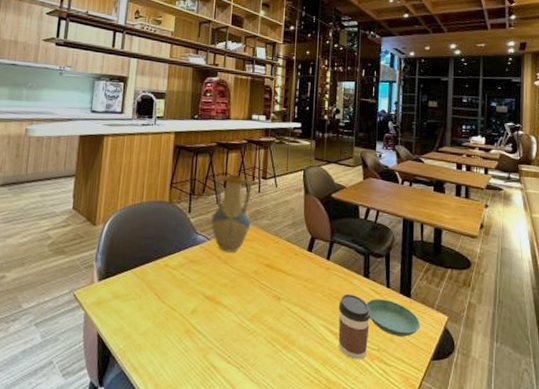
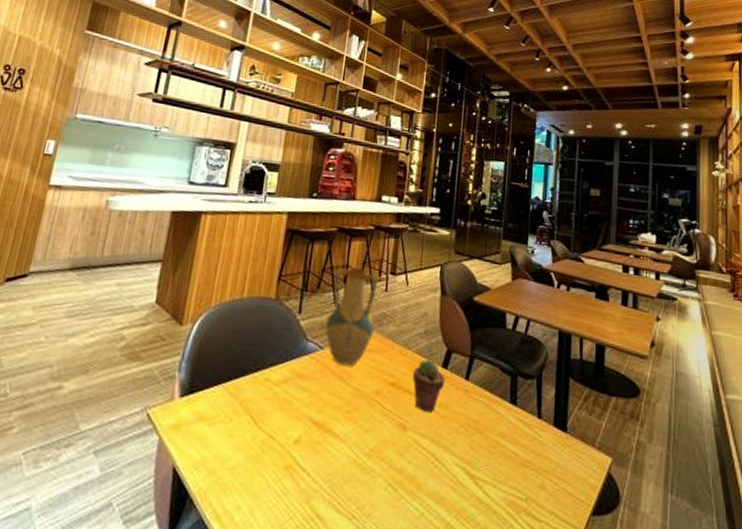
potted succulent: none [283,244,310,286] -> present [412,358,445,412]
coffee cup: present [338,294,371,360] -> none [476,425,518,512]
saucer: present [367,298,420,337] -> none [513,432,578,483]

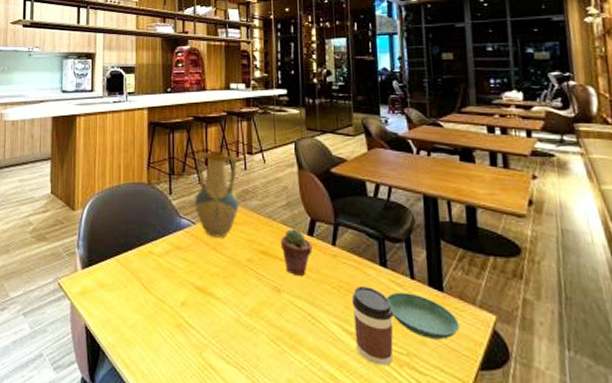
coffee cup: none [476,425,518,512] -> present [351,286,394,366]
saucer: none [513,432,578,483] -> present [387,292,460,340]

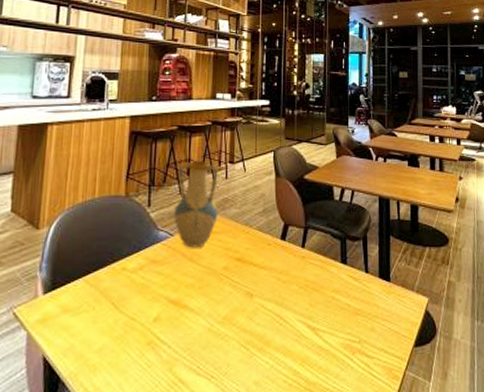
potted succulent: present [280,228,313,276] -> none [255,233,284,279]
coffee cup: present [351,286,394,366] -> none [315,284,350,355]
saucer: present [387,292,460,340] -> none [345,285,401,325]

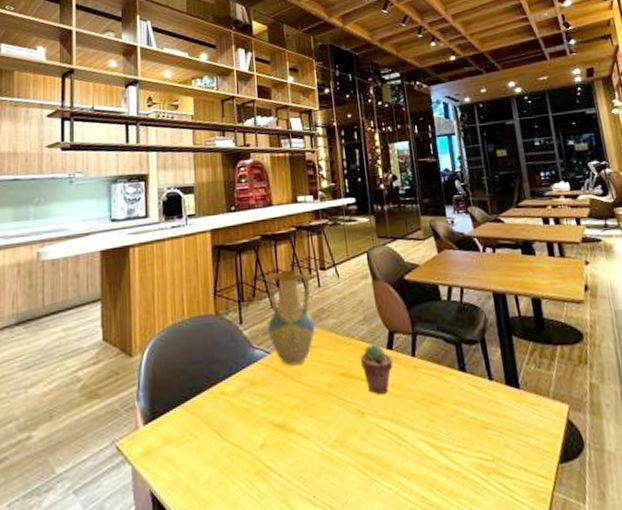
potted succulent: none [255,233,284,279] -> present [360,343,393,395]

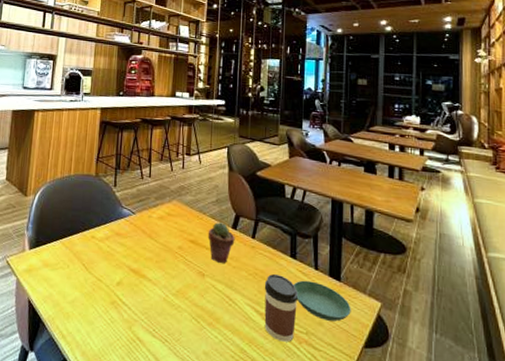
vase: present [267,270,315,366] -> none [136,150,176,227]
coffee cup: none [435,395,480,477] -> present [264,274,299,342]
saucer: none [468,394,538,440] -> present [294,280,351,322]

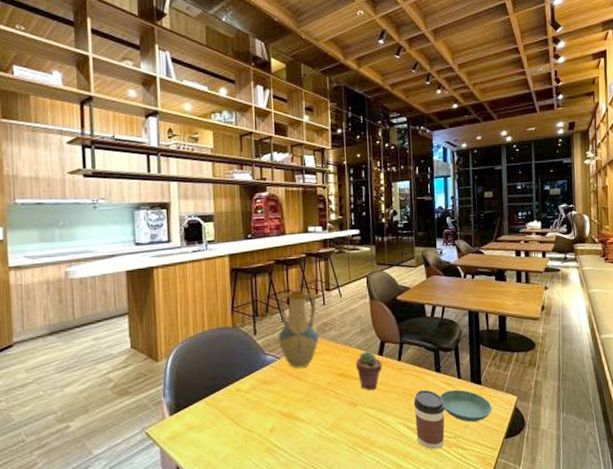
vase: none [136,150,176,227] -> present [278,290,319,368]

